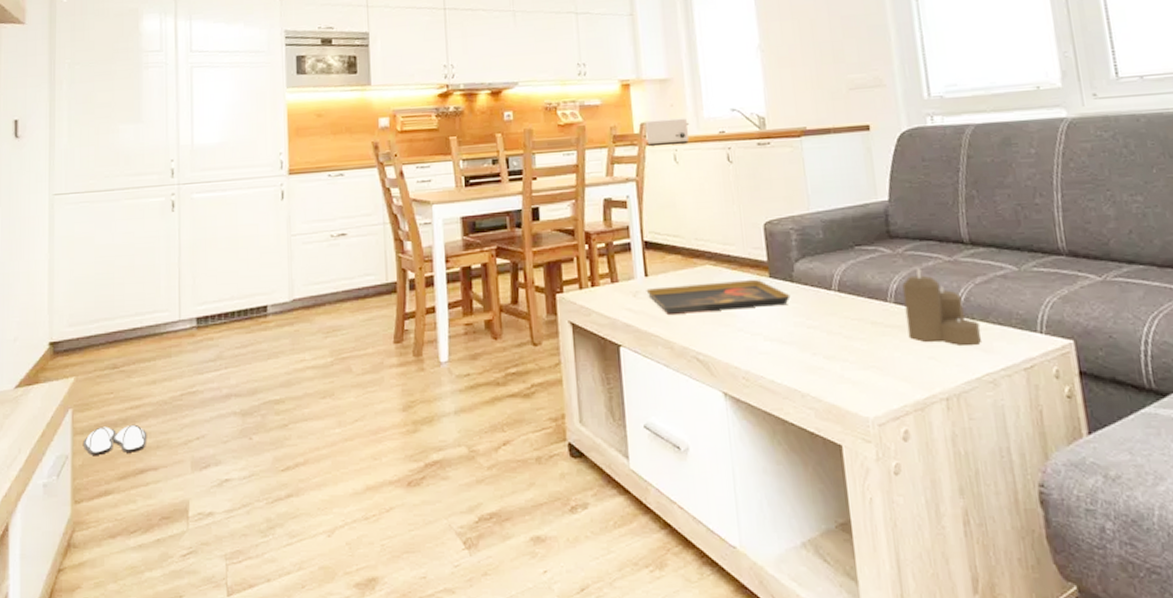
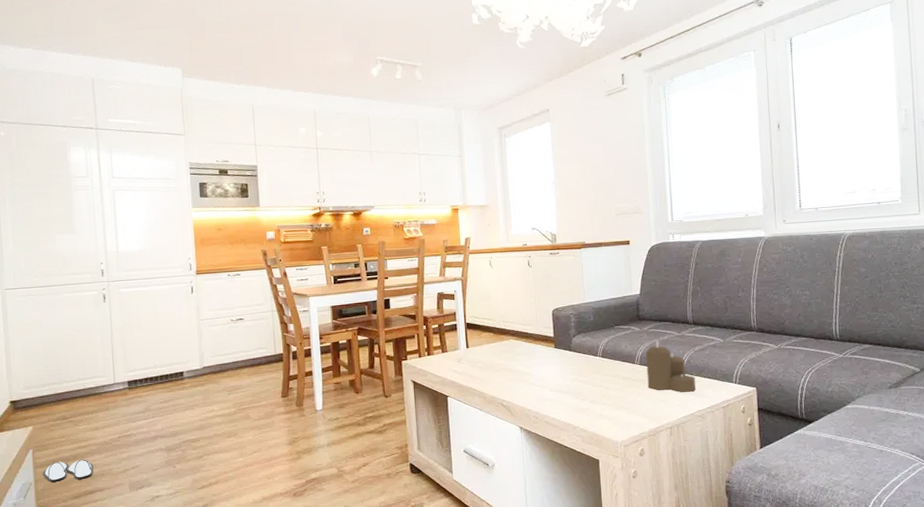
toaster: present [645,118,690,147] -> none [469,234,502,255]
decorative tray: present [646,279,791,314] -> none [467,349,569,374]

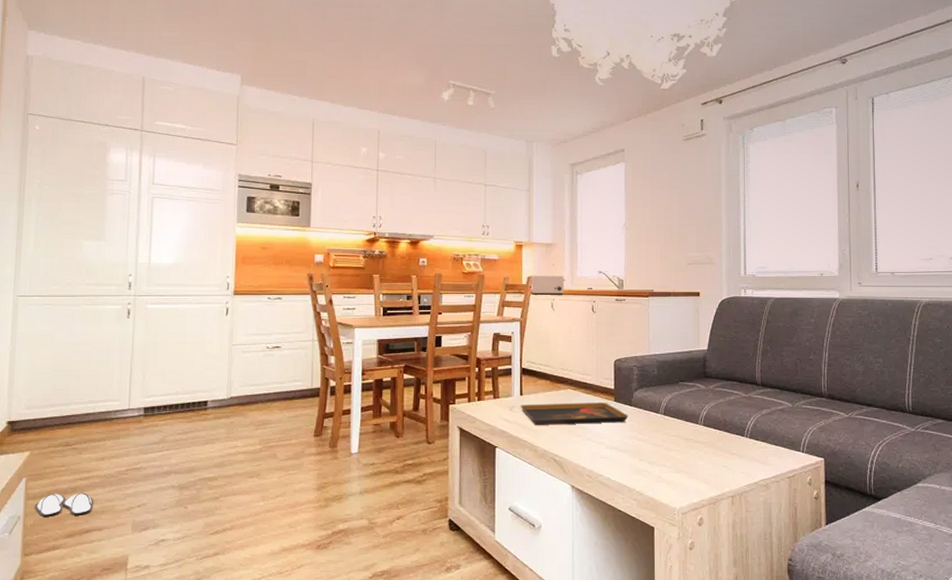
decorative tray: none [467,349,569,374] -> present [520,402,629,425]
toaster: none [469,234,502,255] -> present [531,275,566,296]
candle: present [645,341,696,392] -> none [710,401,761,458]

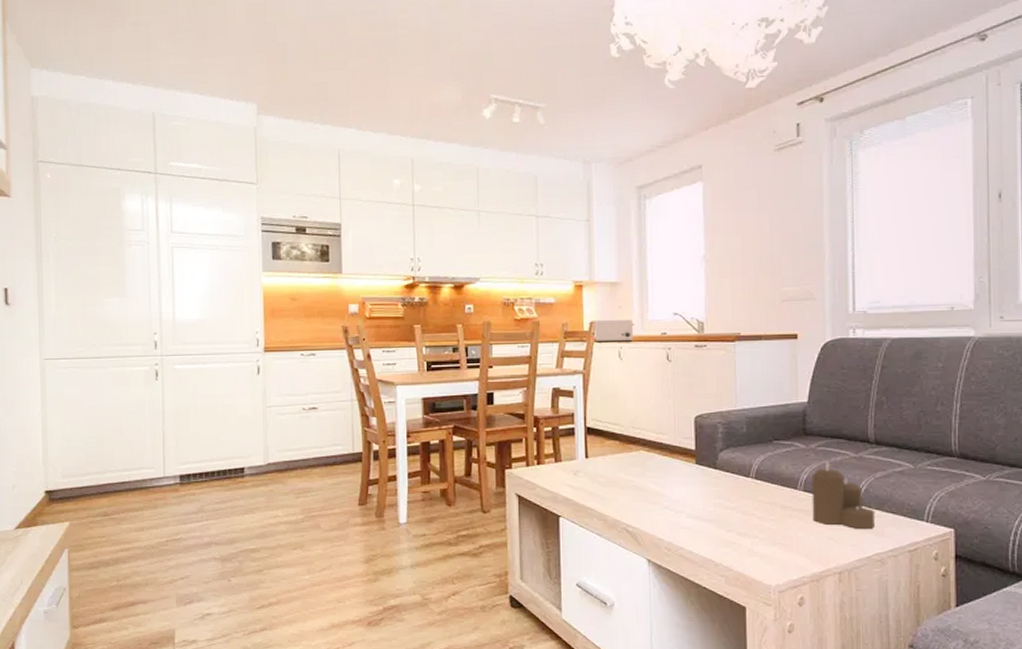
slippers: present [35,492,94,518] -> none [79,564,137,590]
decorative tray: present [520,402,629,425] -> none [586,464,713,491]
candle: none [710,401,761,458] -> present [811,462,874,529]

